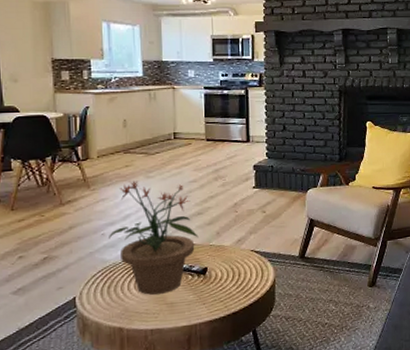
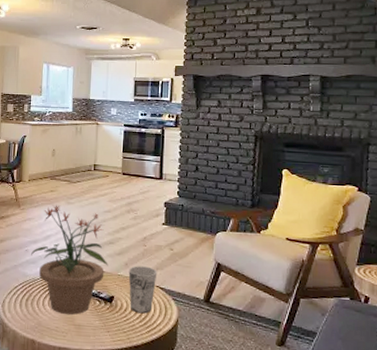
cup: none [221,232,251,280] -> present [128,266,158,314]

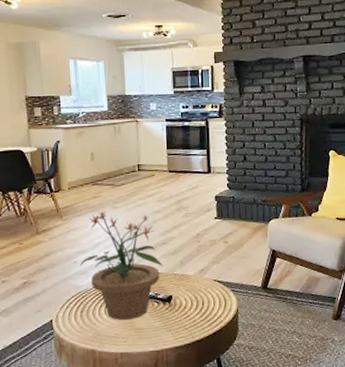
cup: present [128,266,158,314] -> none [184,262,214,309]

